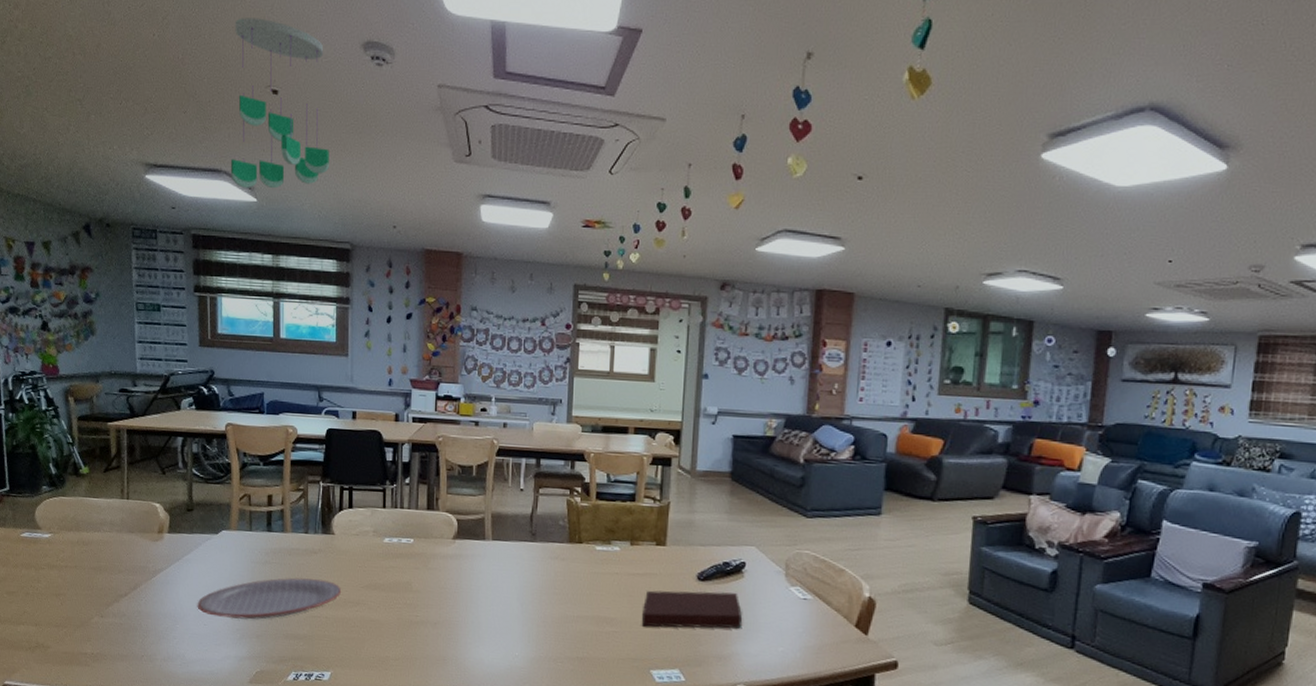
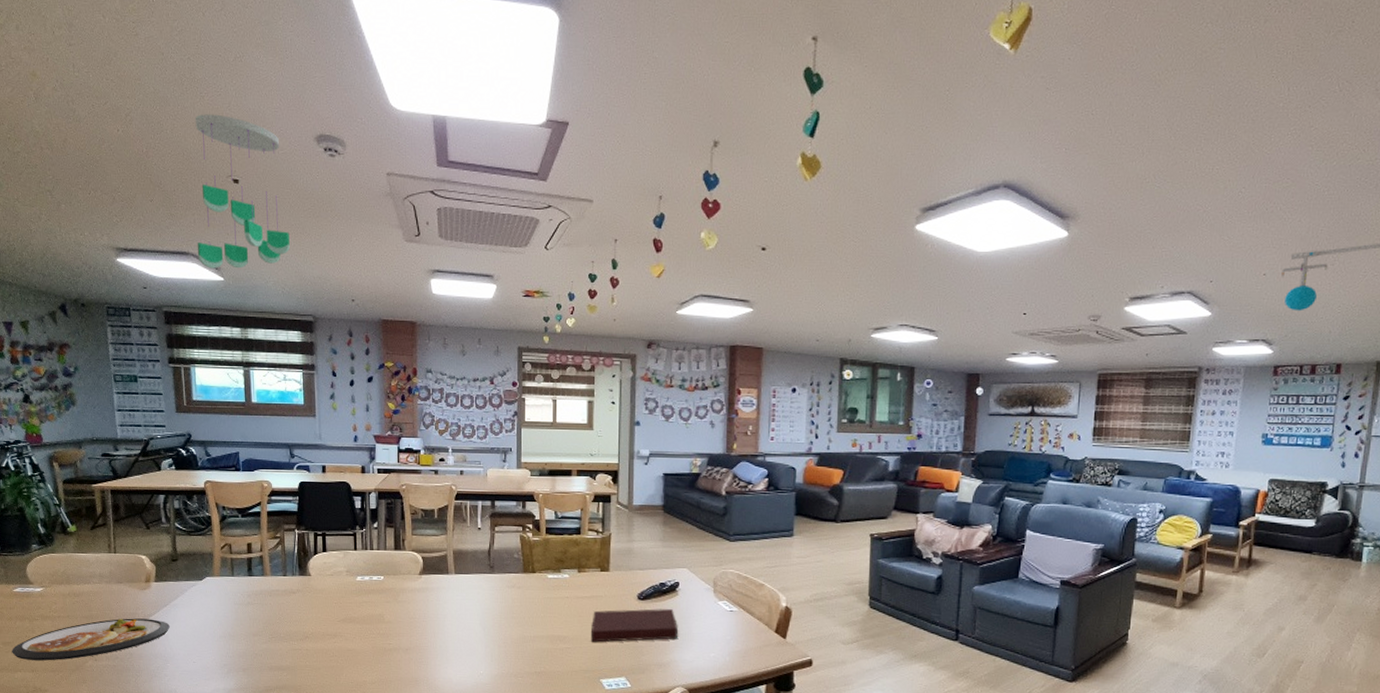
dish: none [16,572,181,615] -> present [12,618,170,661]
plate: present [197,577,341,620] -> none [185,616,319,655]

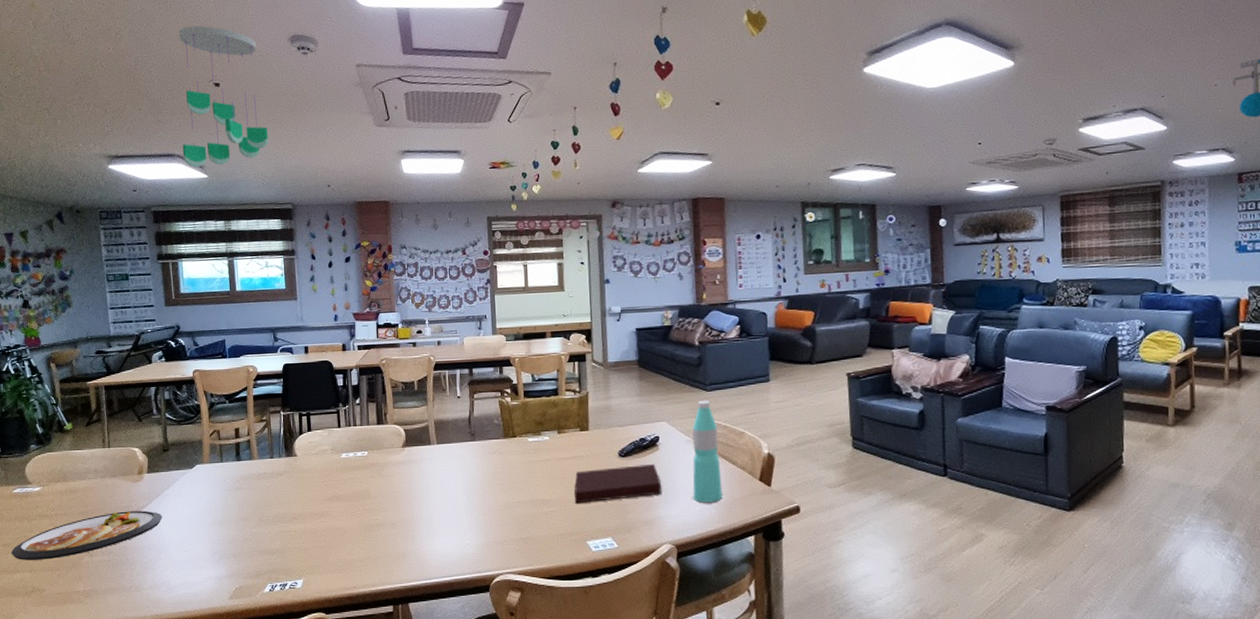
water bottle: none [709,549,738,650] -> present [692,400,723,503]

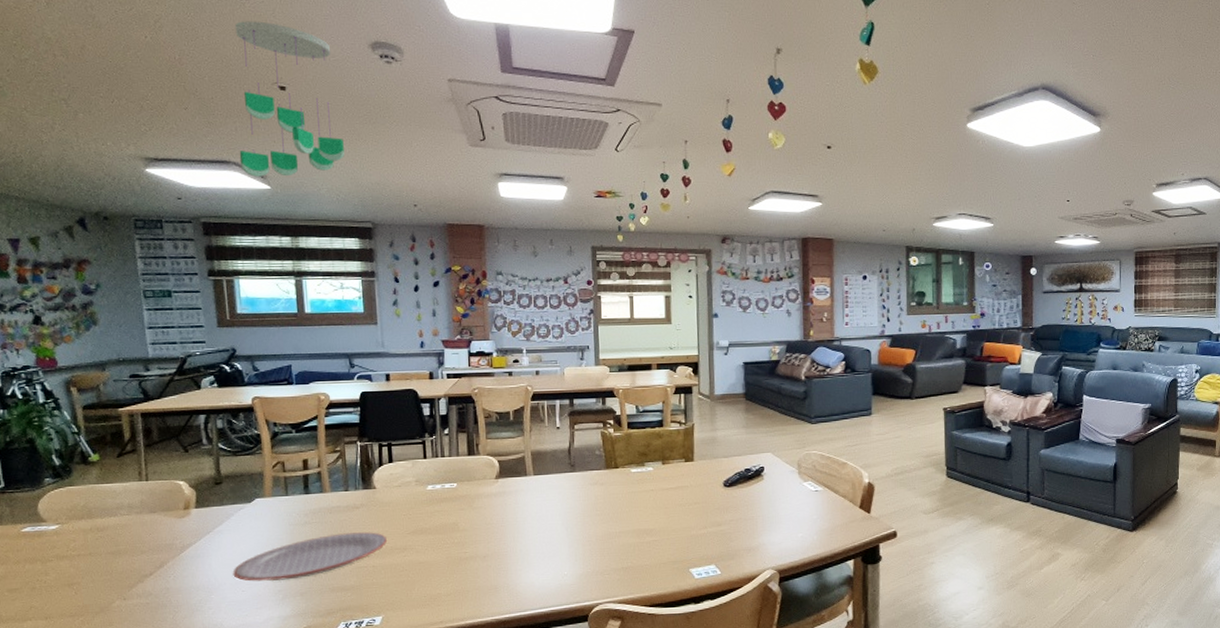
dish: present [11,510,162,560] -> none [19,548,214,607]
plate: none [177,498,307,543] -> present [233,532,387,581]
notebook: present [574,463,661,504] -> none [677,493,765,533]
water bottle: present [692,400,723,503] -> none [796,432,825,530]

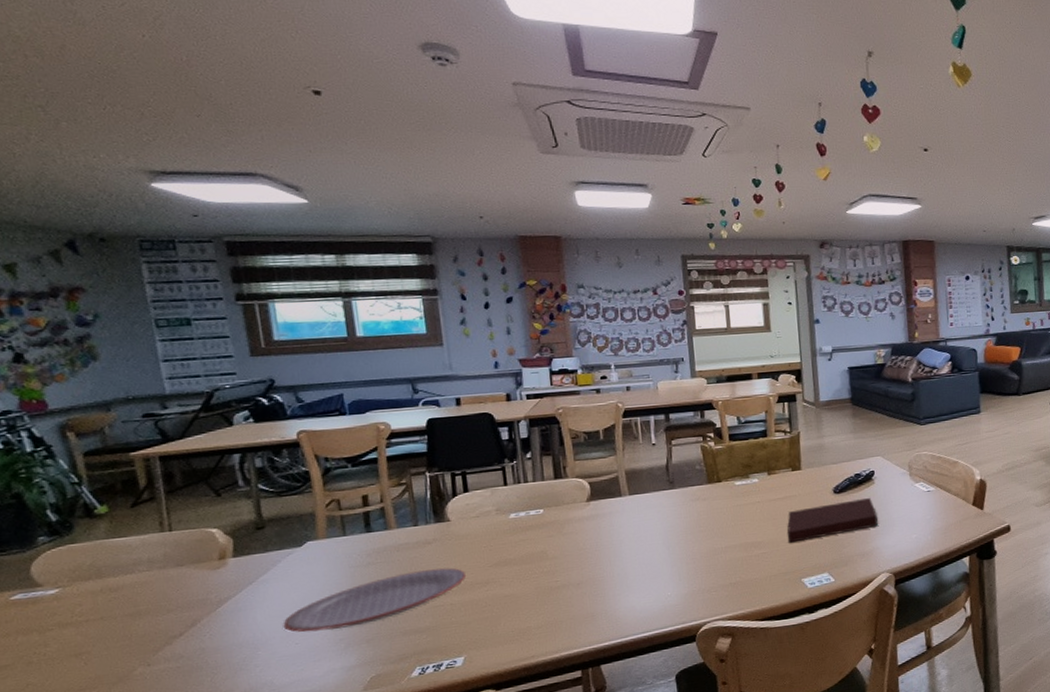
ceiling mobile: present [234,21,344,177] -> none [255,19,395,190]
notebook: none [677,493,765,533] -> present [787,497,878,543]

